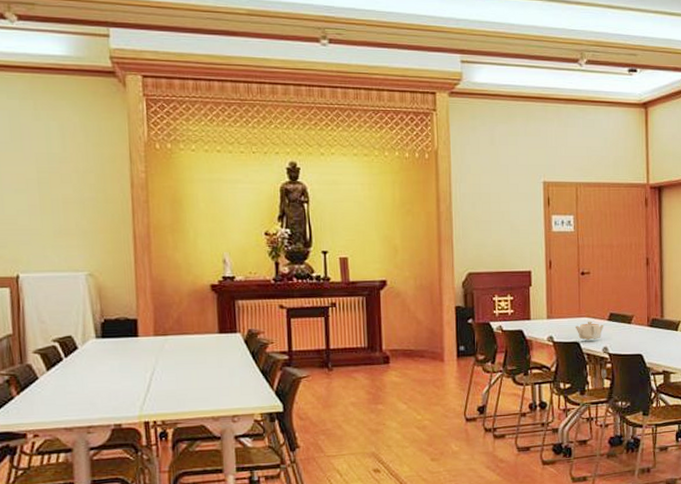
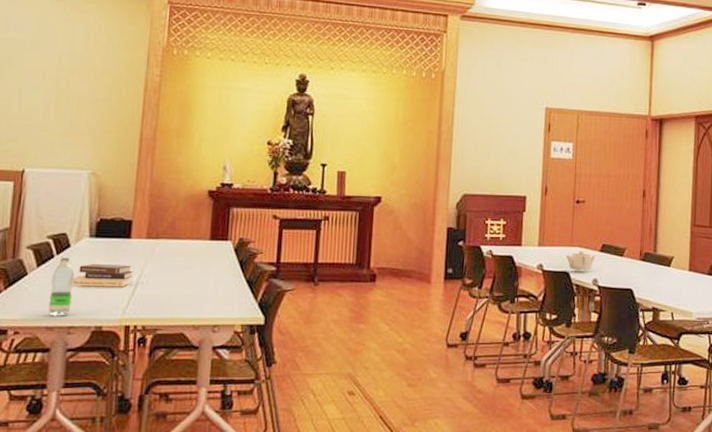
bottle: none [63,359,87,417] -> present [48,257,75,316]
books: none [84,363,145,387] -> present [71,263,133,287]

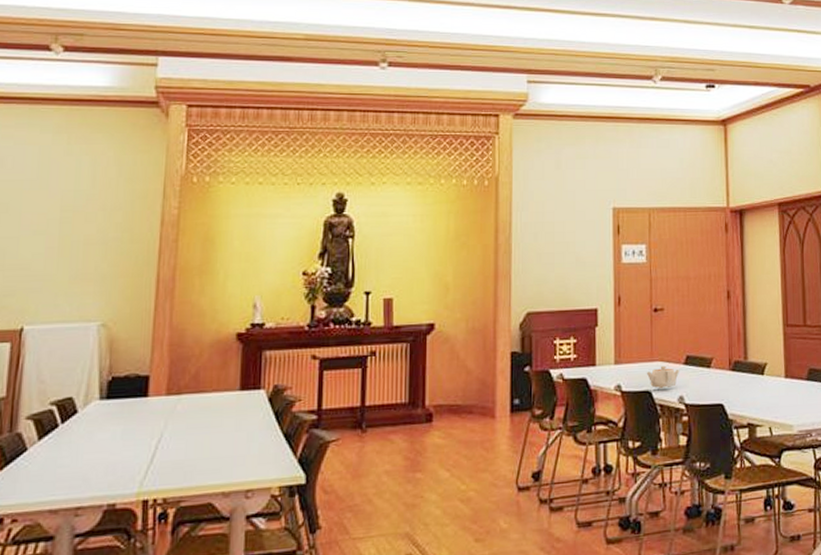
bottle: present [48,257,75,316] -> none [52,425,83,497]
books: present [71,263,133,287] -> none [78,428,151,459]

